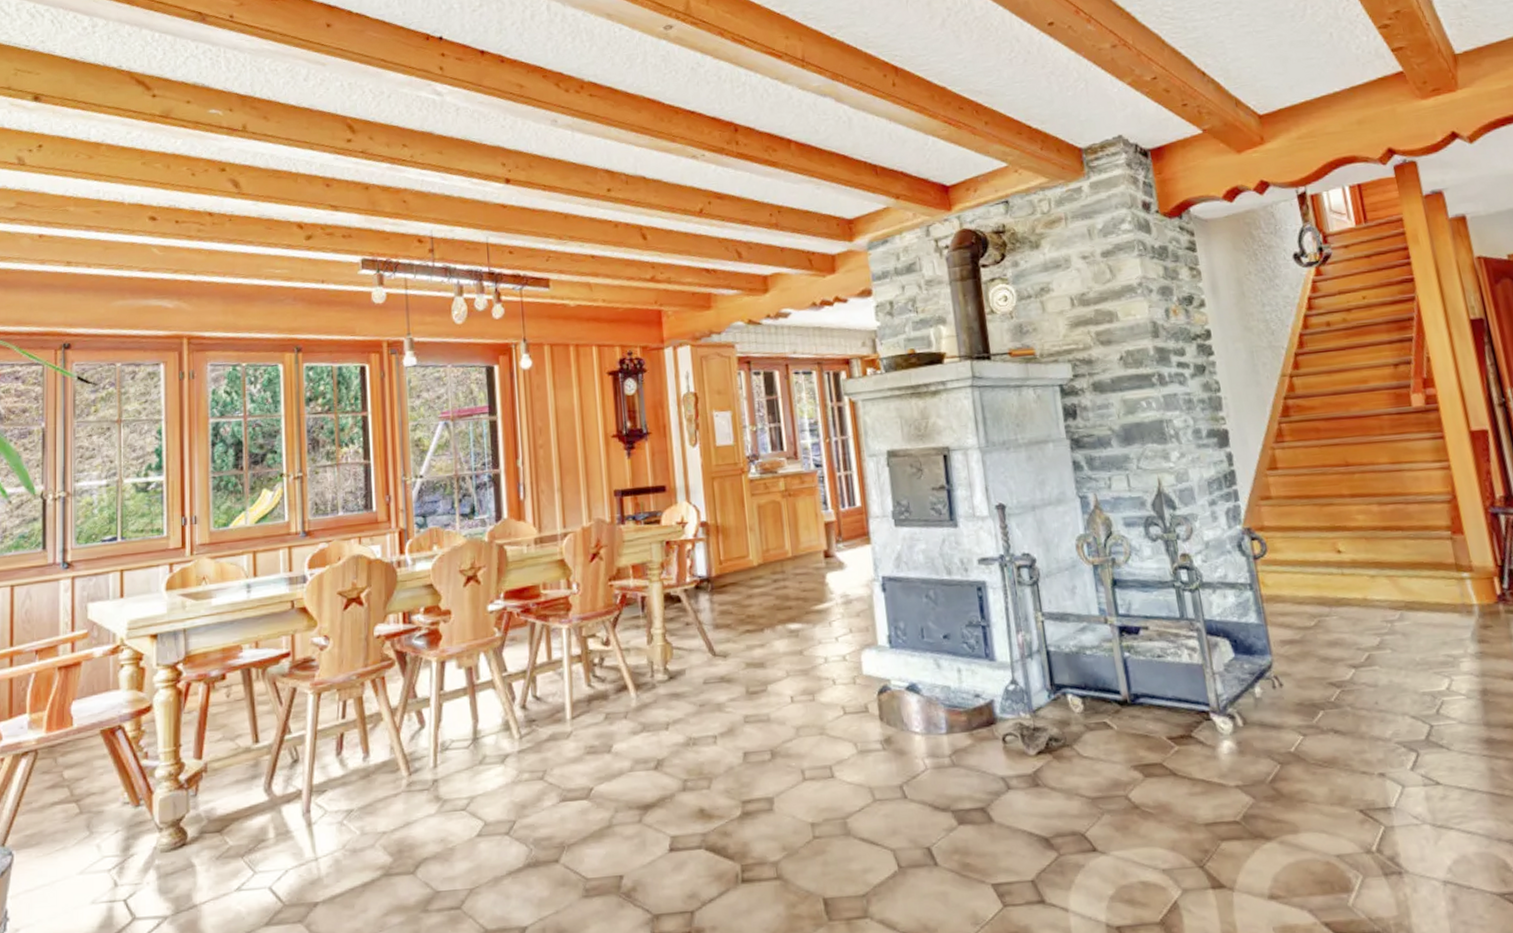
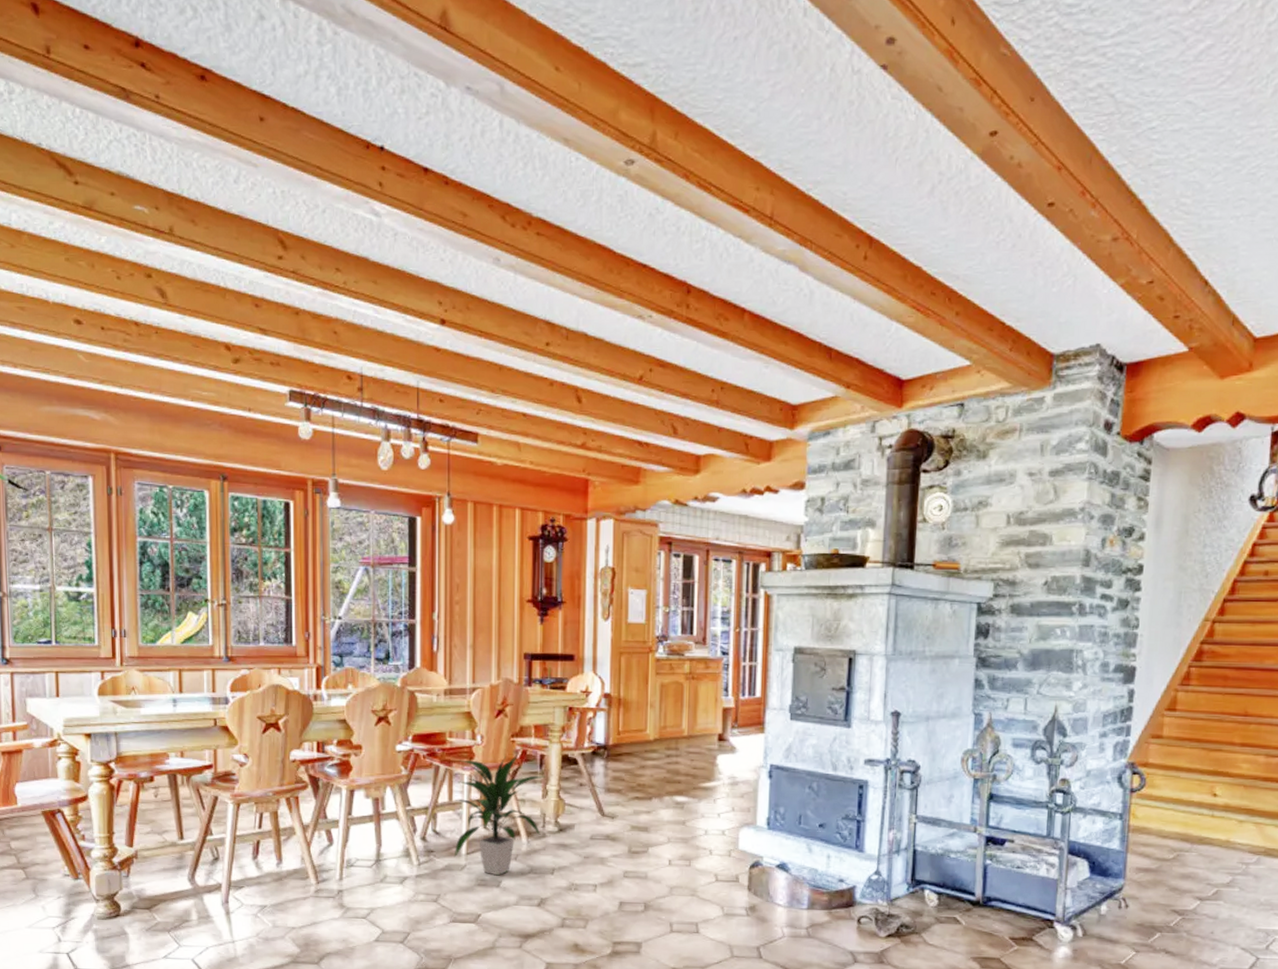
indoor plant: none [555,600,650,740] -> present [454,755,545,876]

